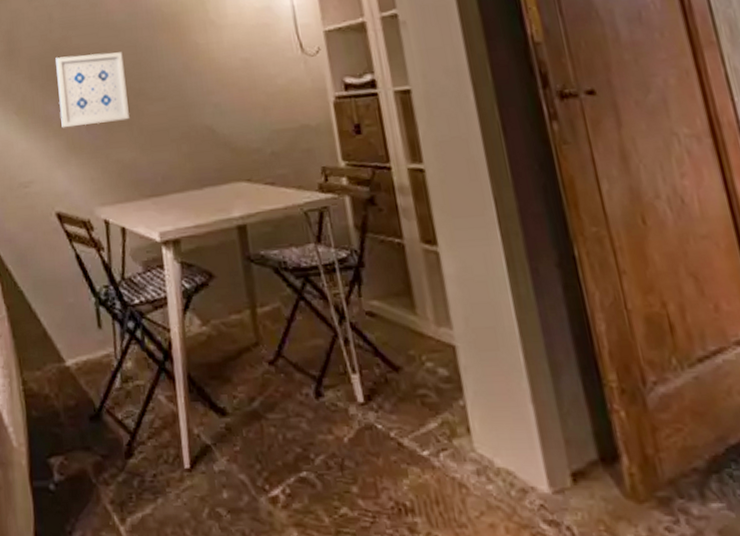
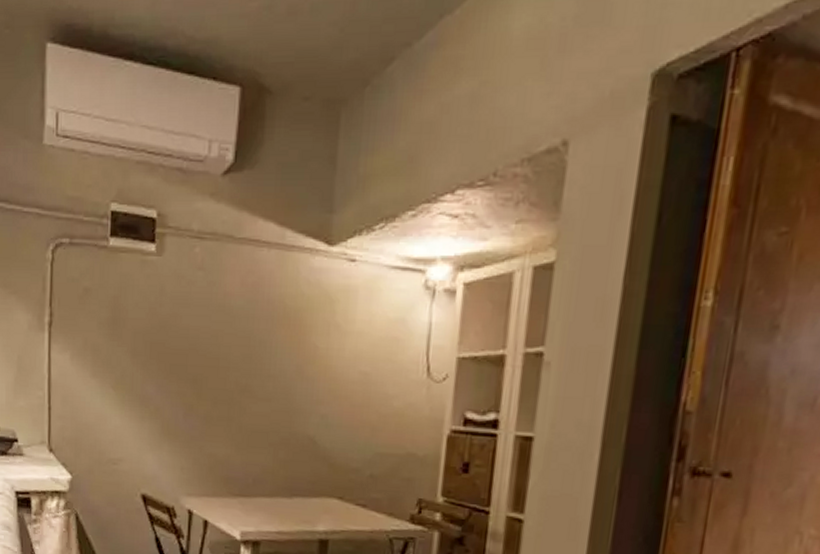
wall art: present [55,52,129,128] -> none [159,335,234,415]

